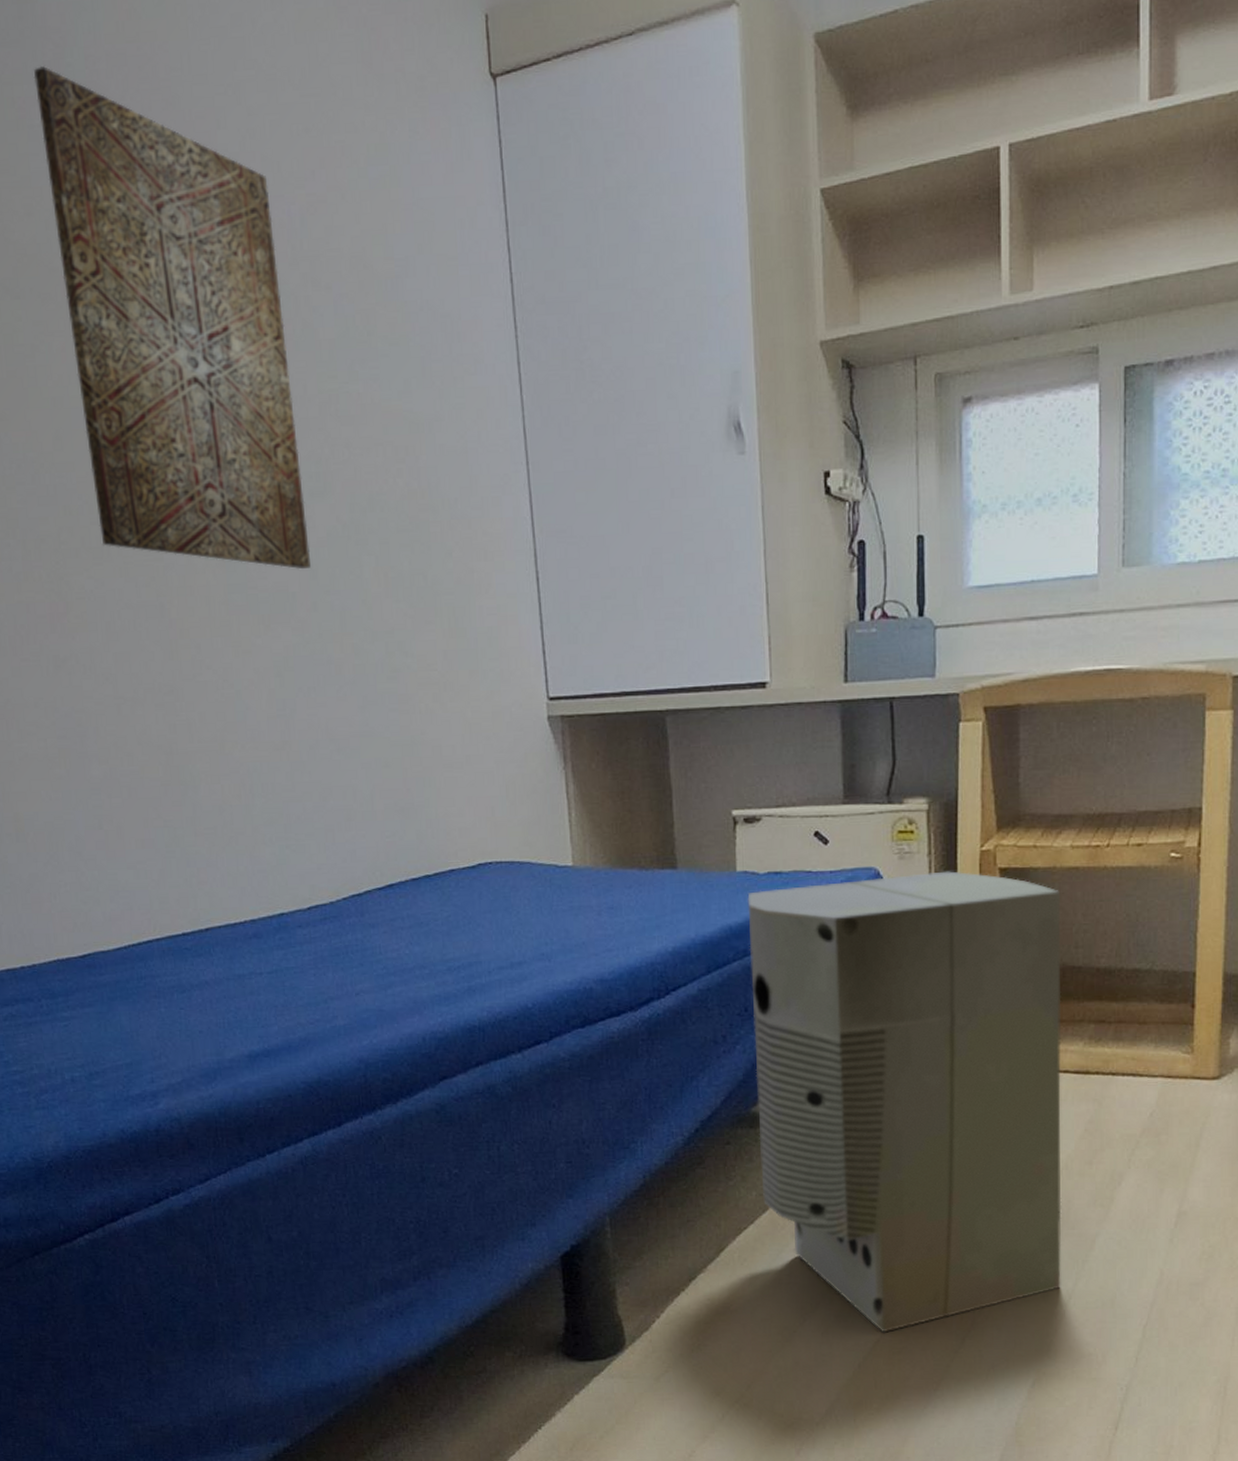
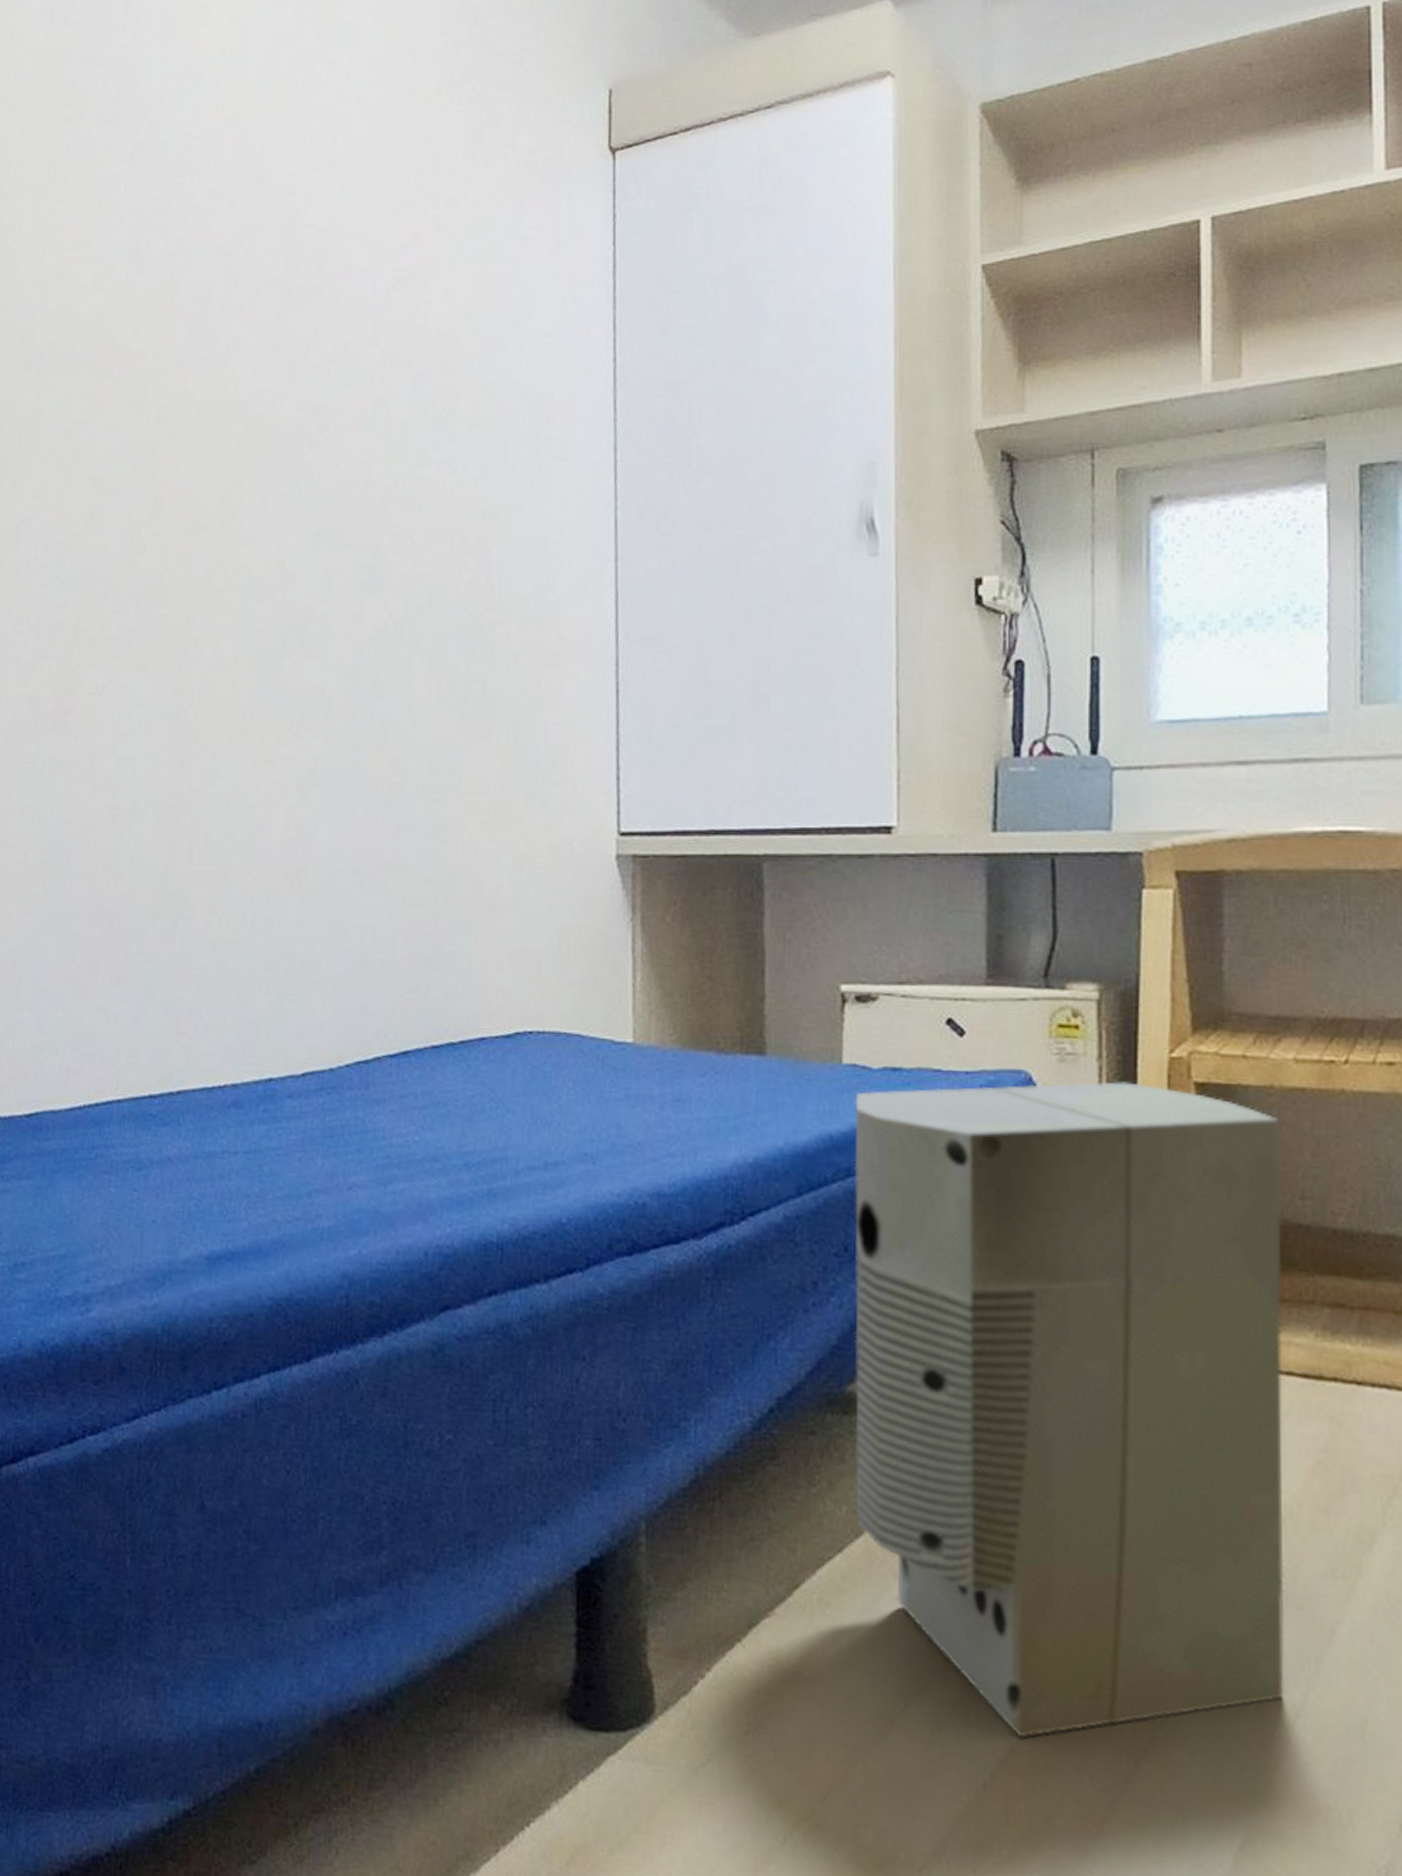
wall art: present [33,66,312,570] -> none [122,145,355,671]

